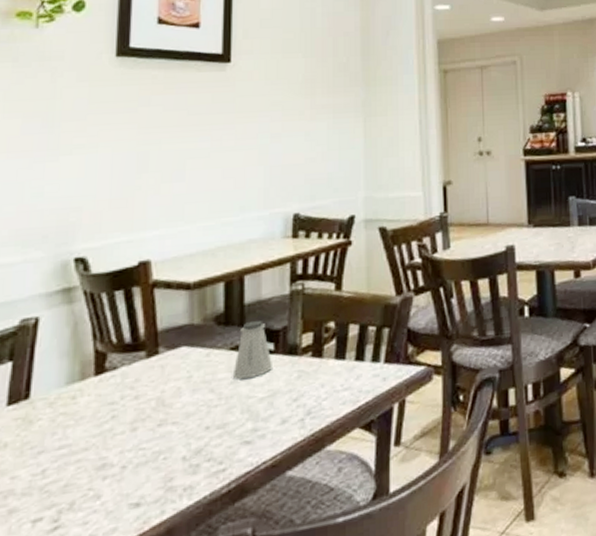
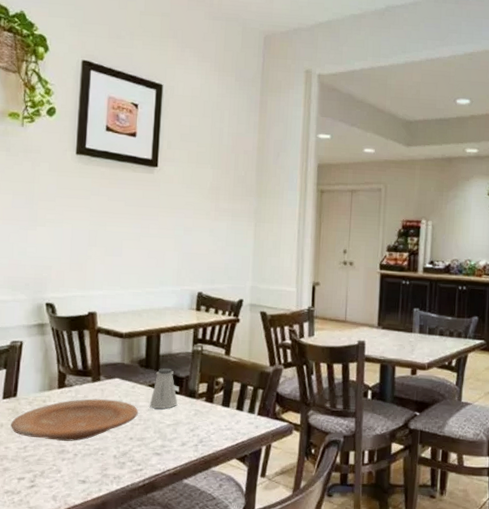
plate: none [20,377,216,456] -> present [11,399,138,441]

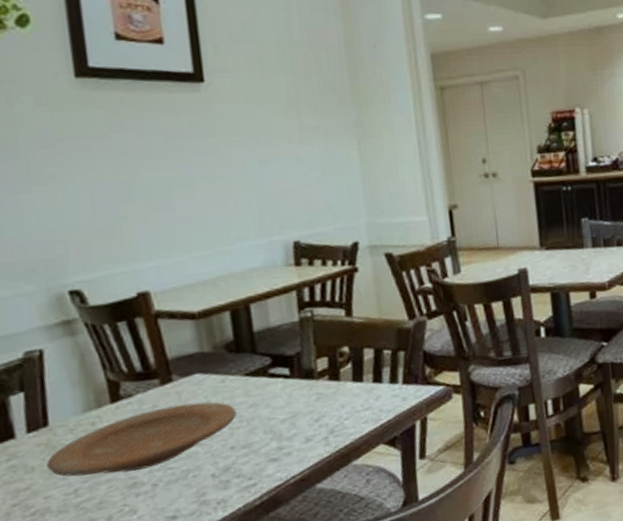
saltshaker: present [149,368,178,409] -> none [250,346,291,403]

